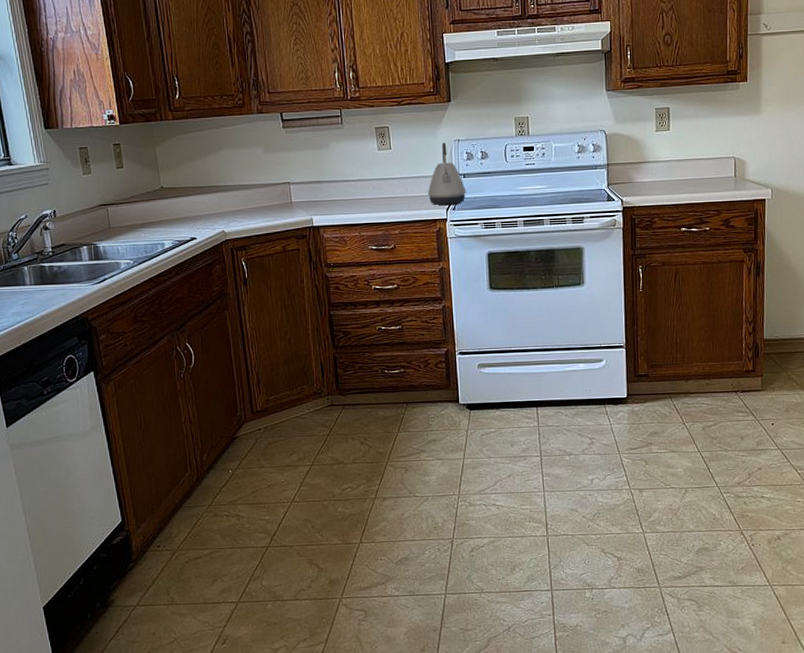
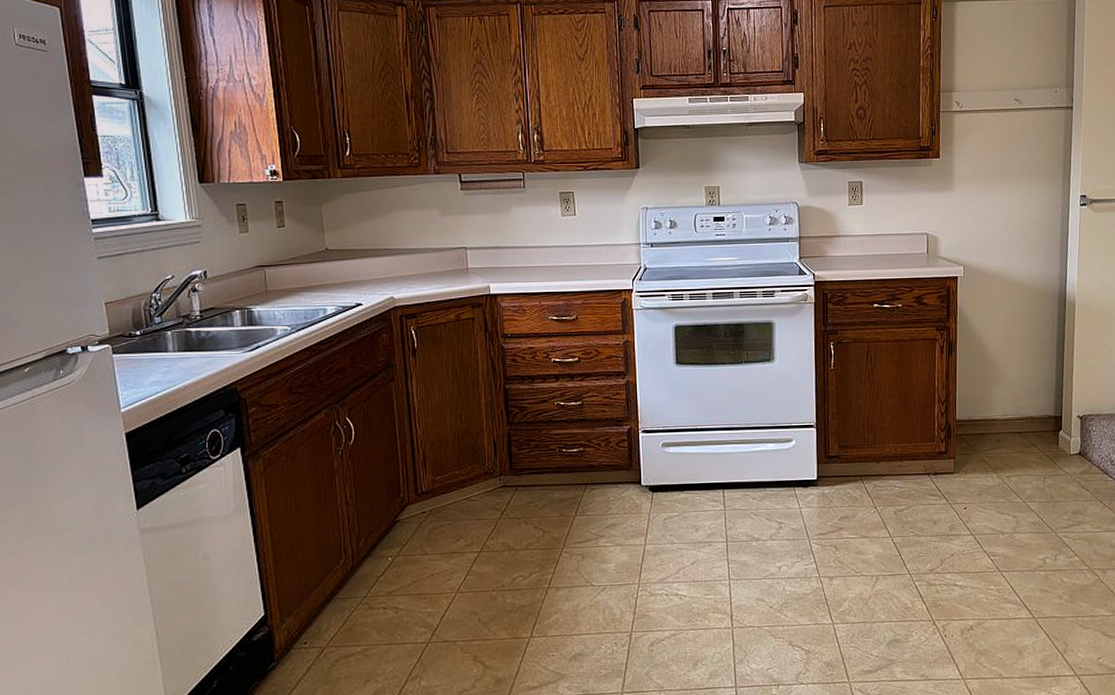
kettle: present [428,142,466,206] -> none [613,209,654,276]

